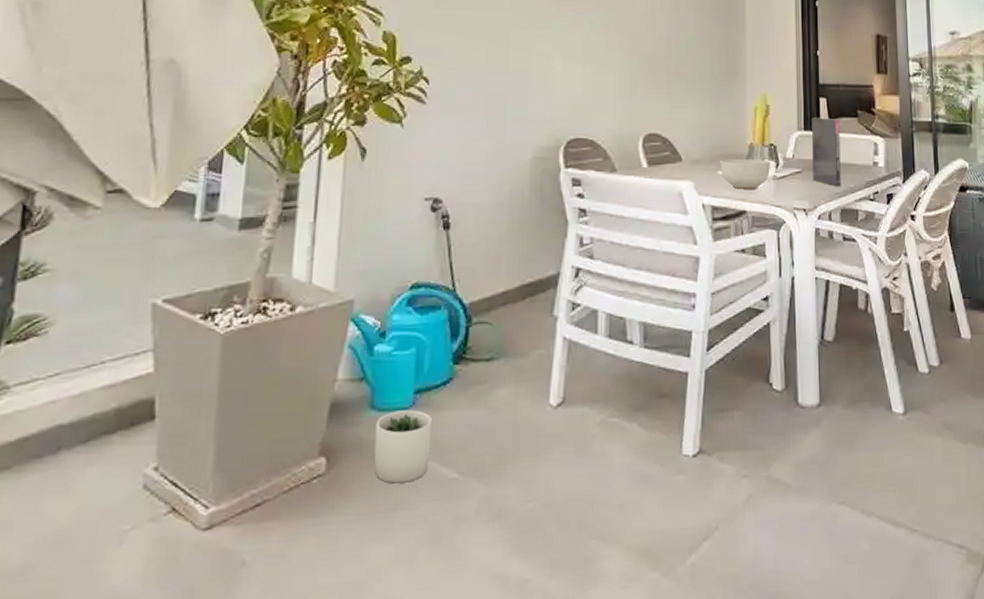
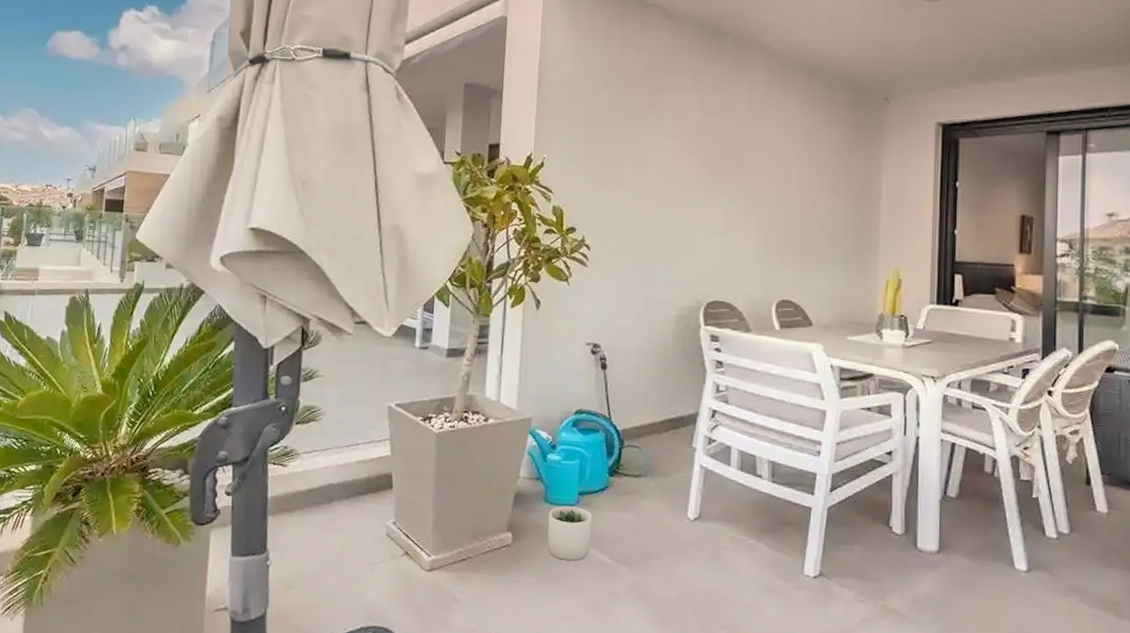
bowl: present [720,158,771,189] -> none [849,325,901,355]
book: present [812,117,841,186] -> none [942,292,975,358]

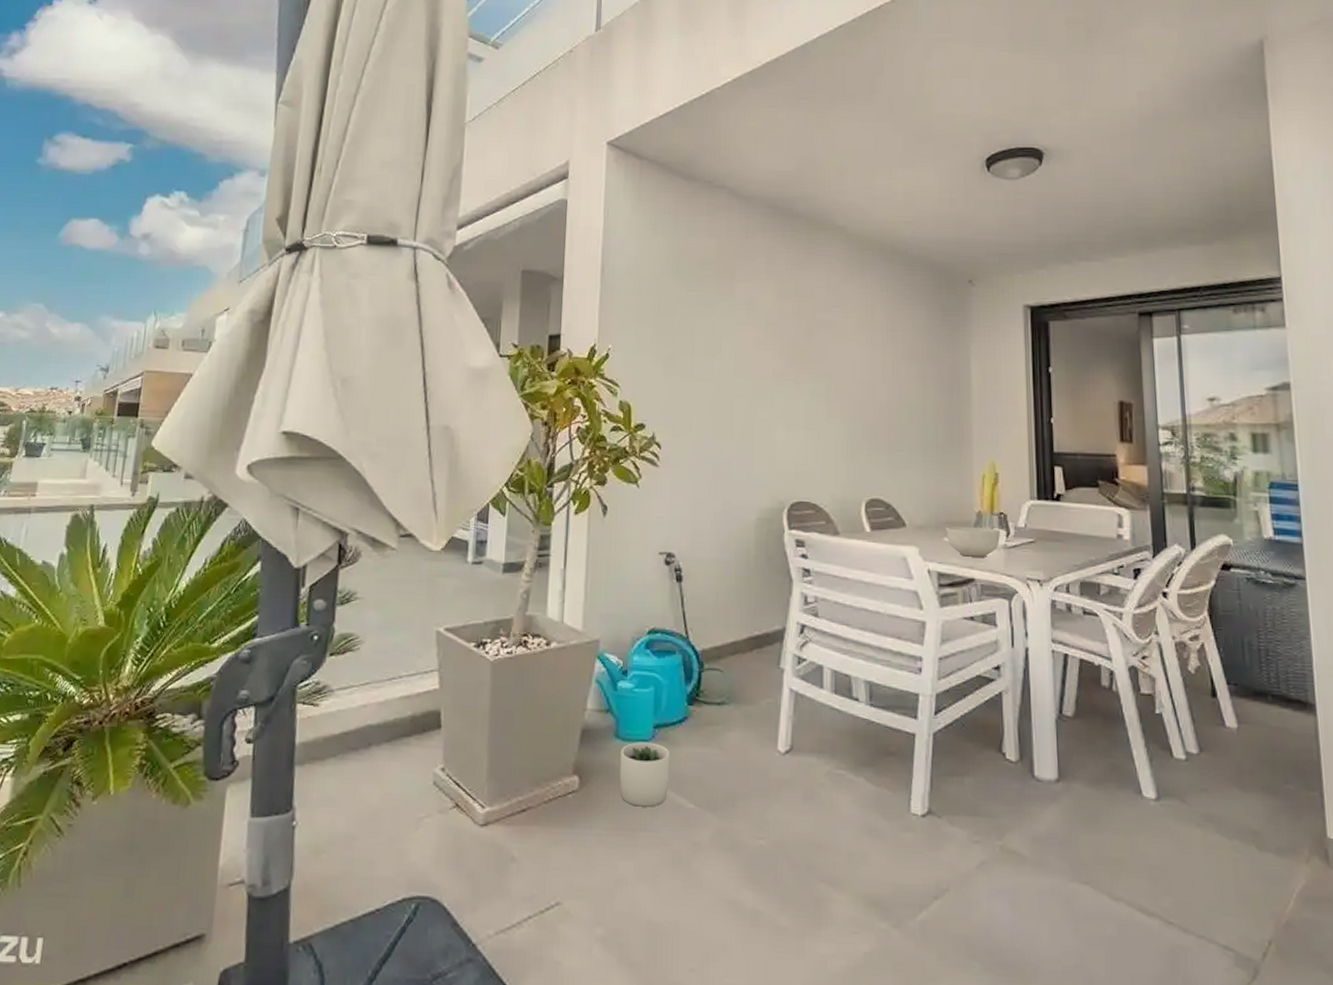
bowl: none [849,325,901,355] -> present [946,525,1001,557]

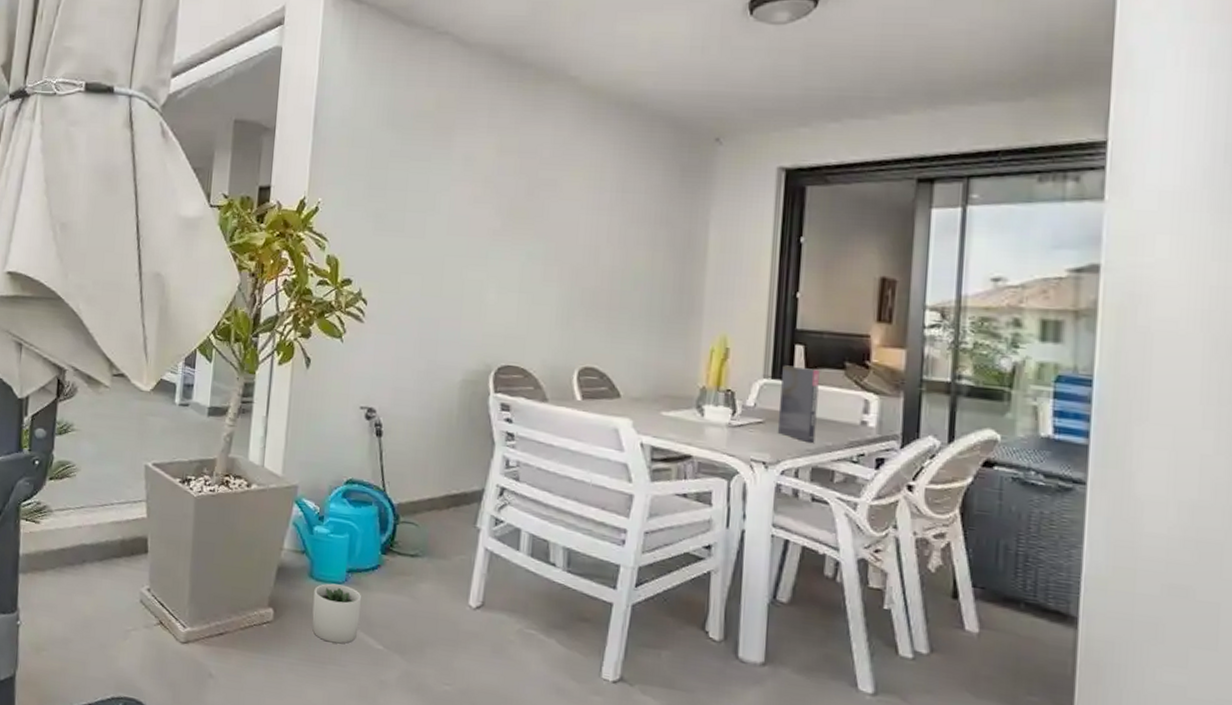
bowl: present [946,525,1001,557] -> none [664,399,727,435]
book: none [1046,486,1080,558] -> present [777,365,820,443]

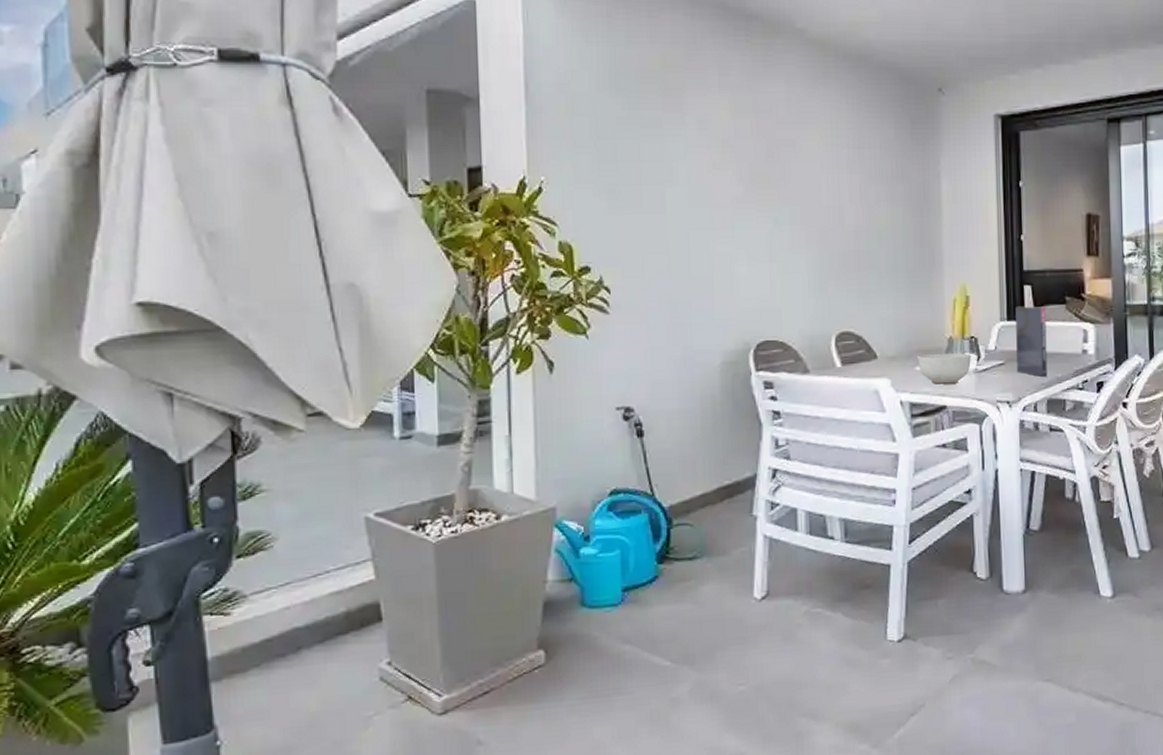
planter: present [312,583,362,644] -> none [588,606,643,672]
bowl: none [664,399,727,435] -> present [917,352,972,384]

